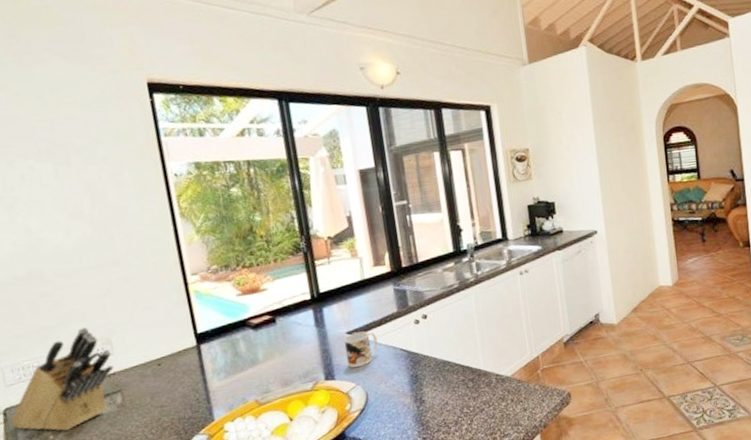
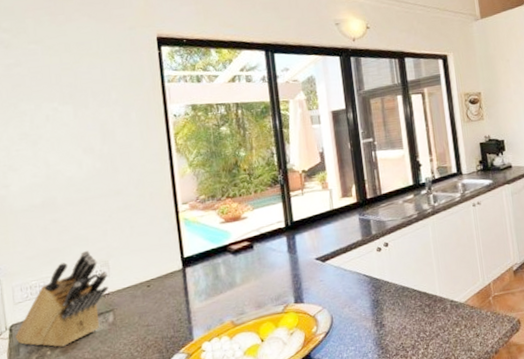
mug: present [343,331,378,368] -> none [312,257,343,293]

